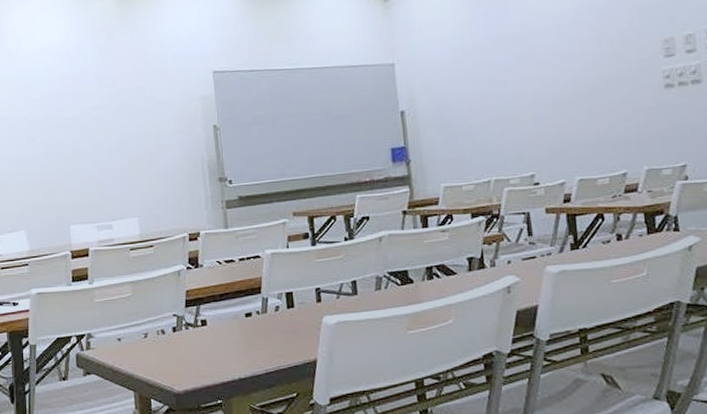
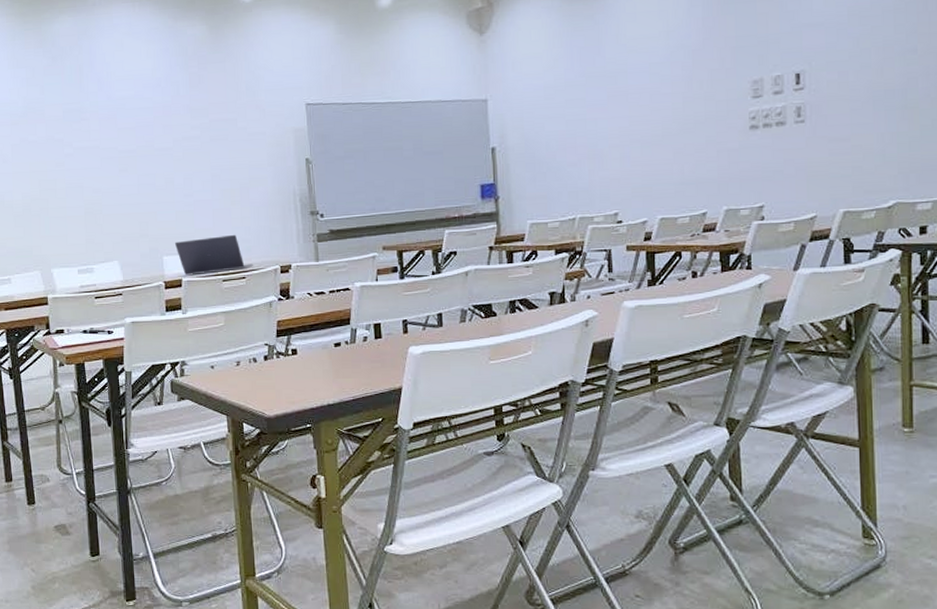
laptop: none [81,202,161,245] -> present [174,234,253,276]

